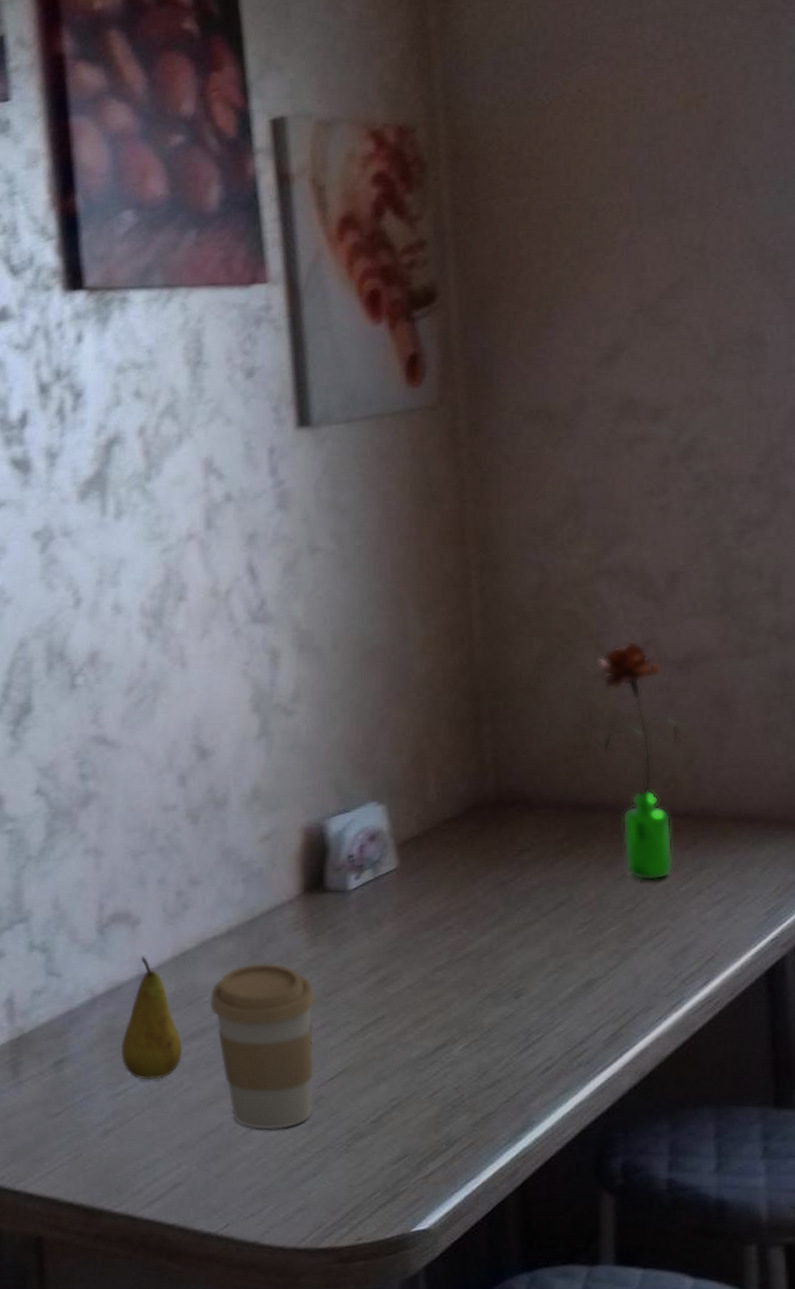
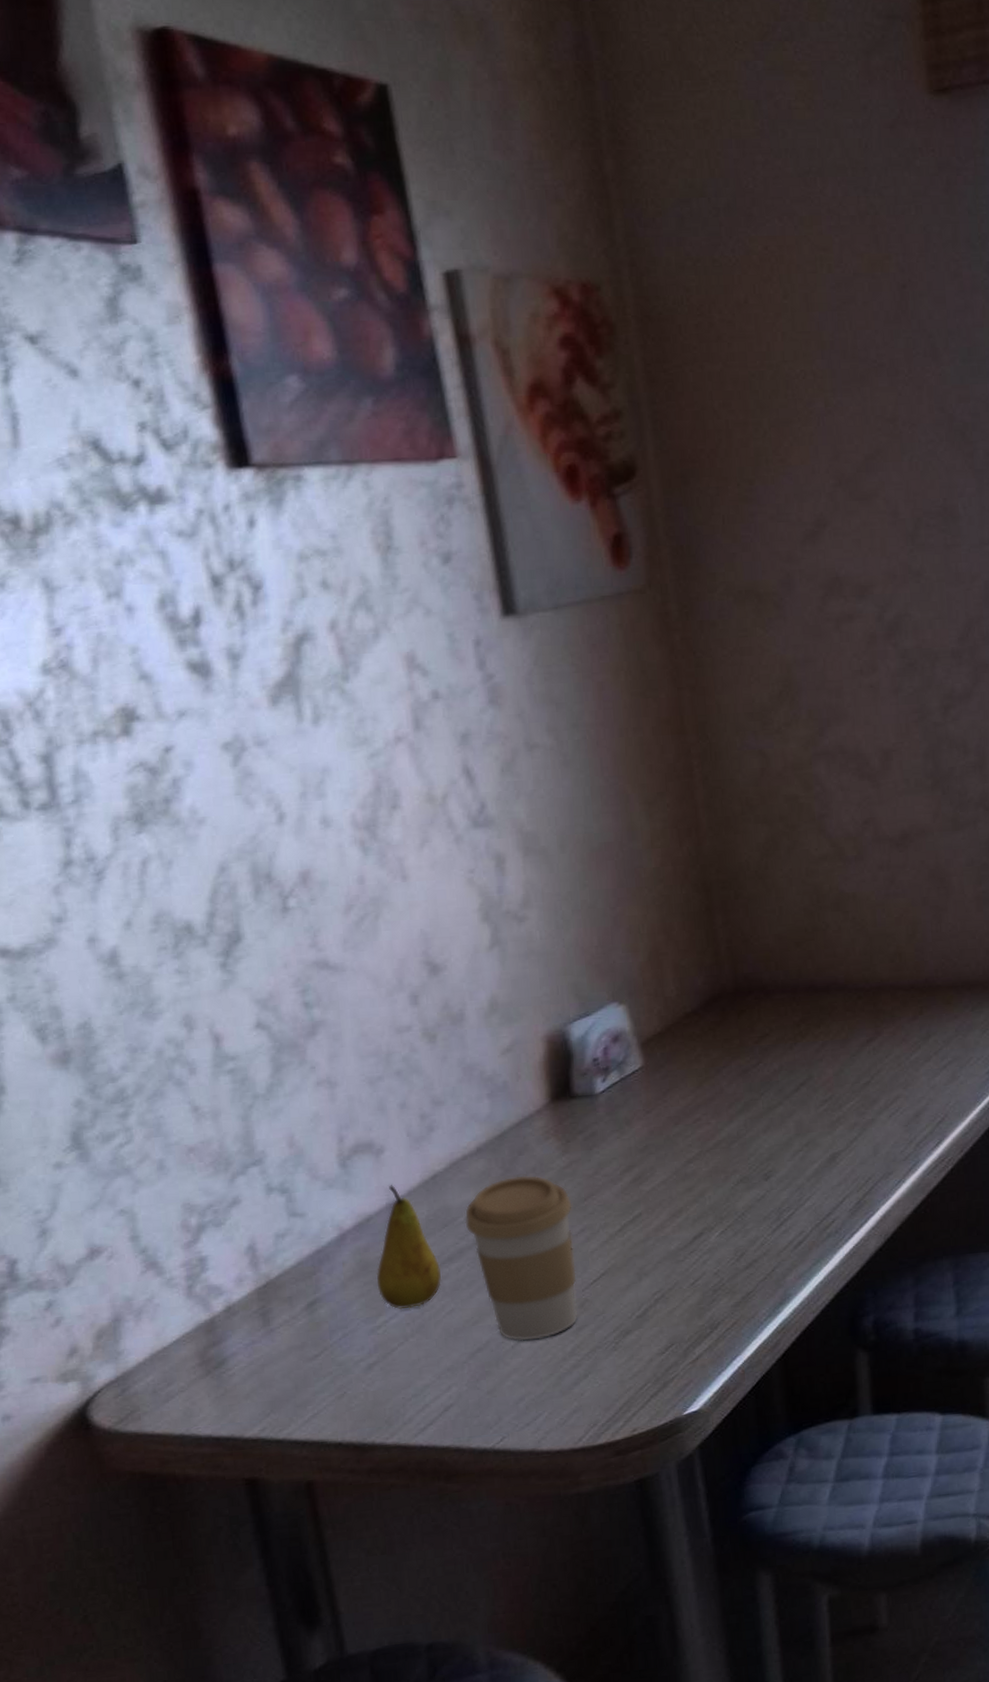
flower: present [598,642,680,881] -> none [822,822,903,1054]

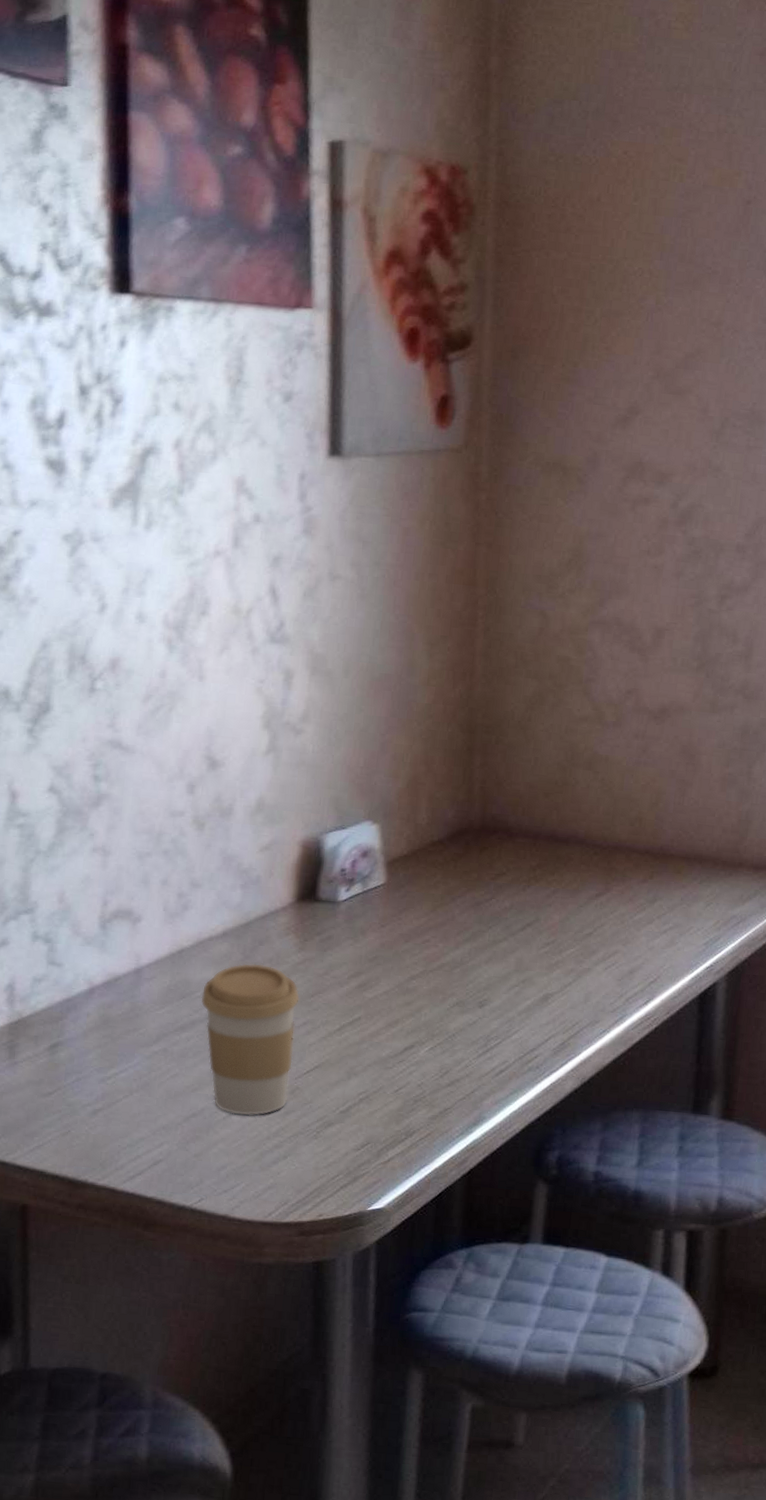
fruit: present [376,1185,442,1310] -> none [113,952,172,1067]

